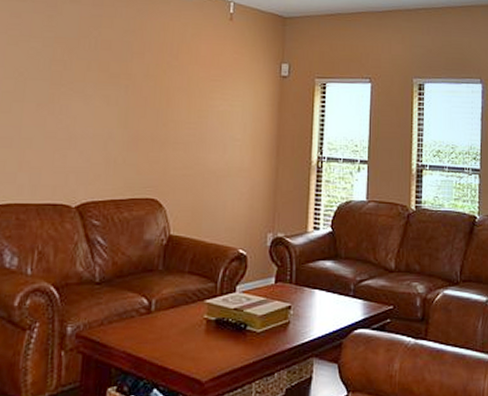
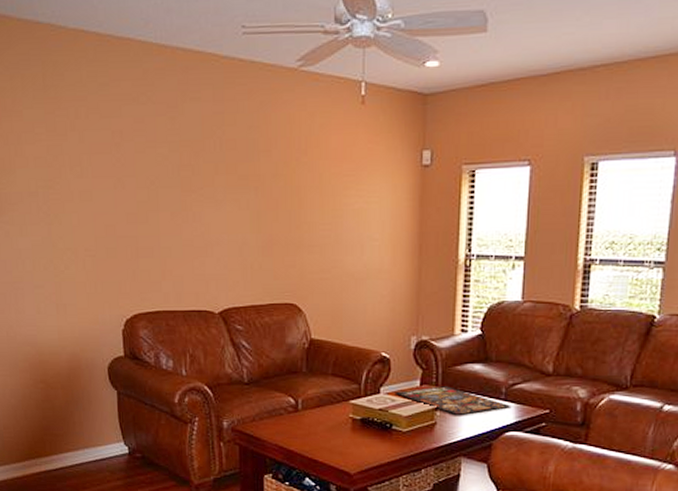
stained glass panel: none [250,283,359,313] -> present [394,386,512,415]

